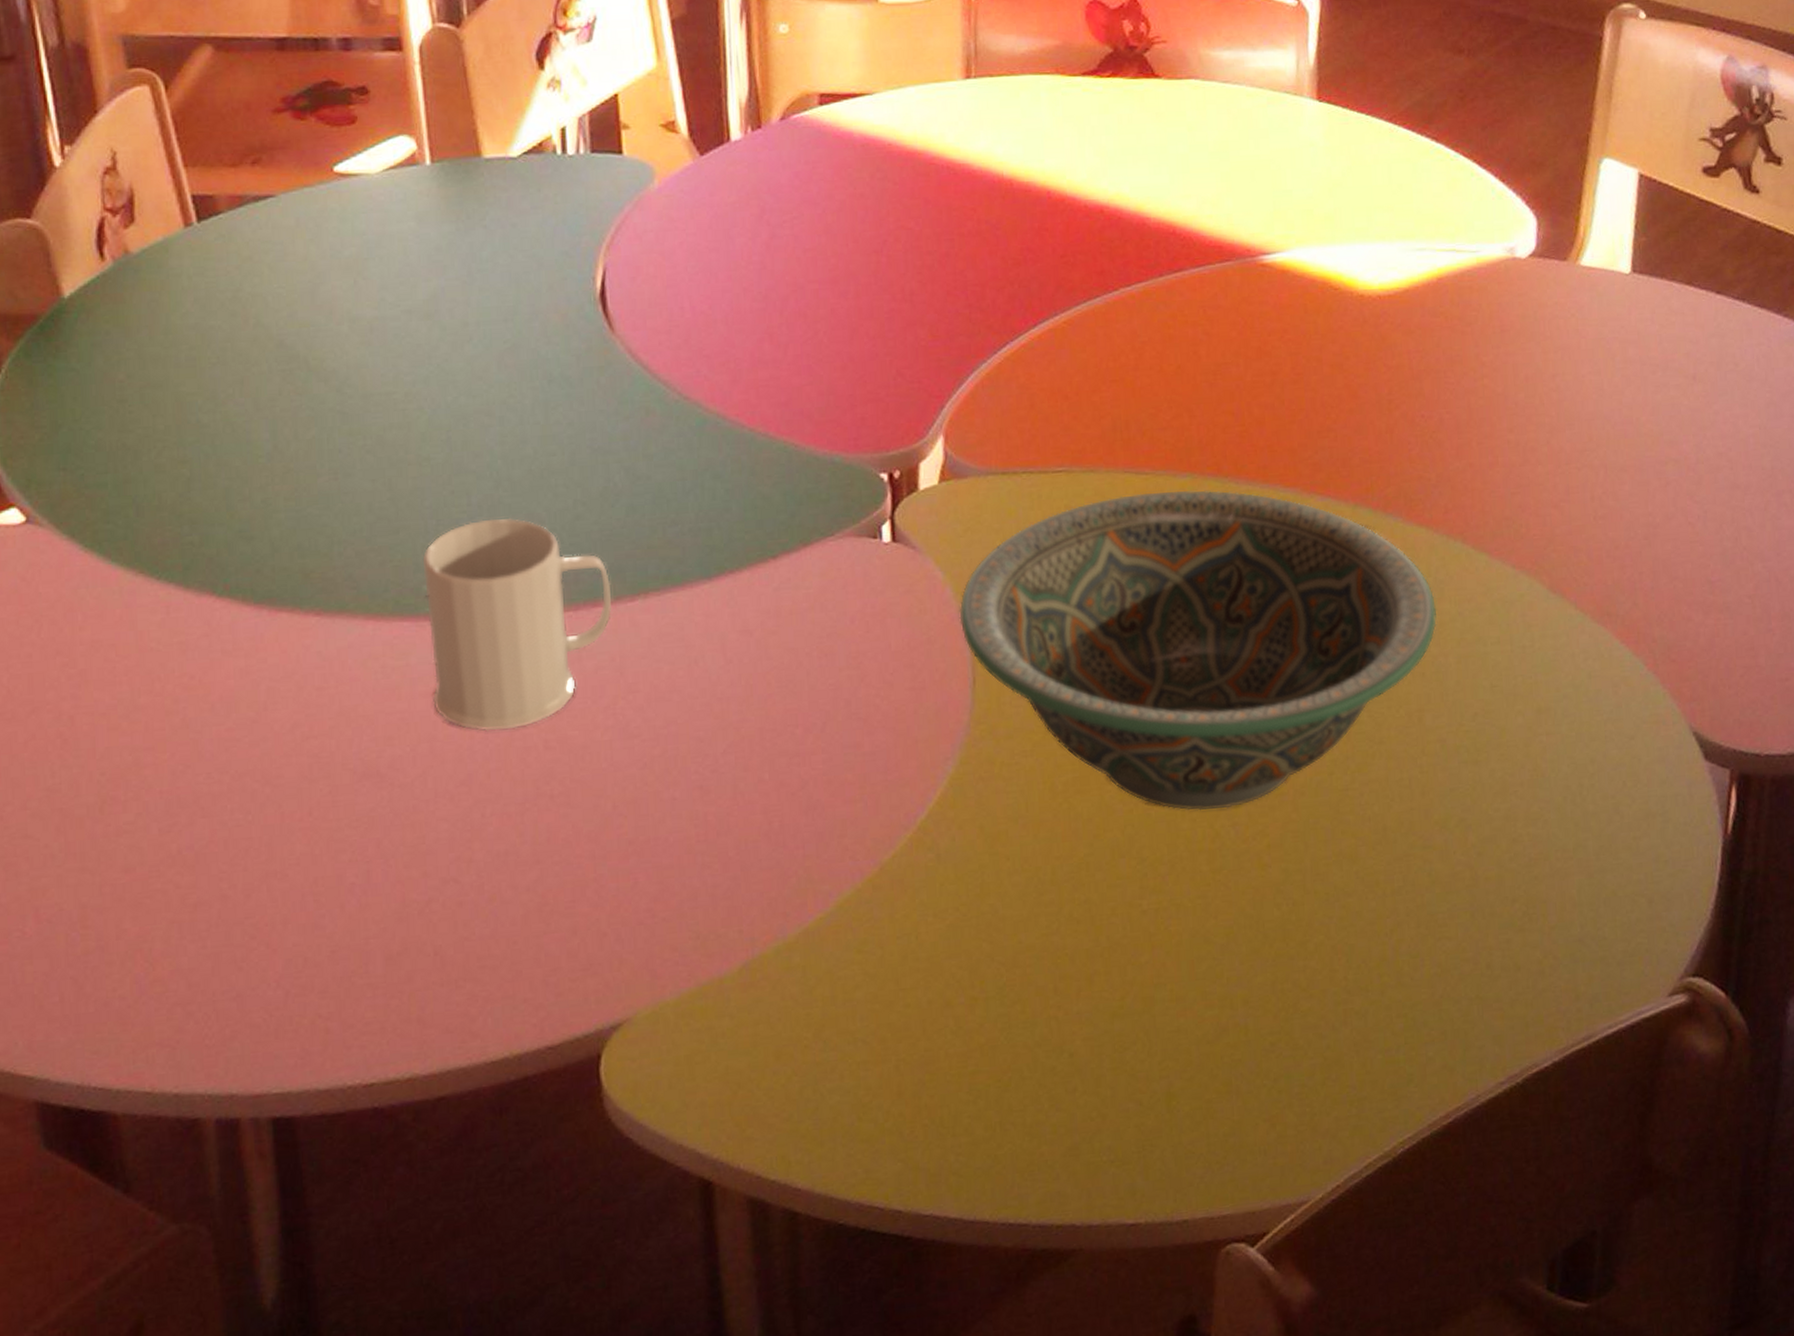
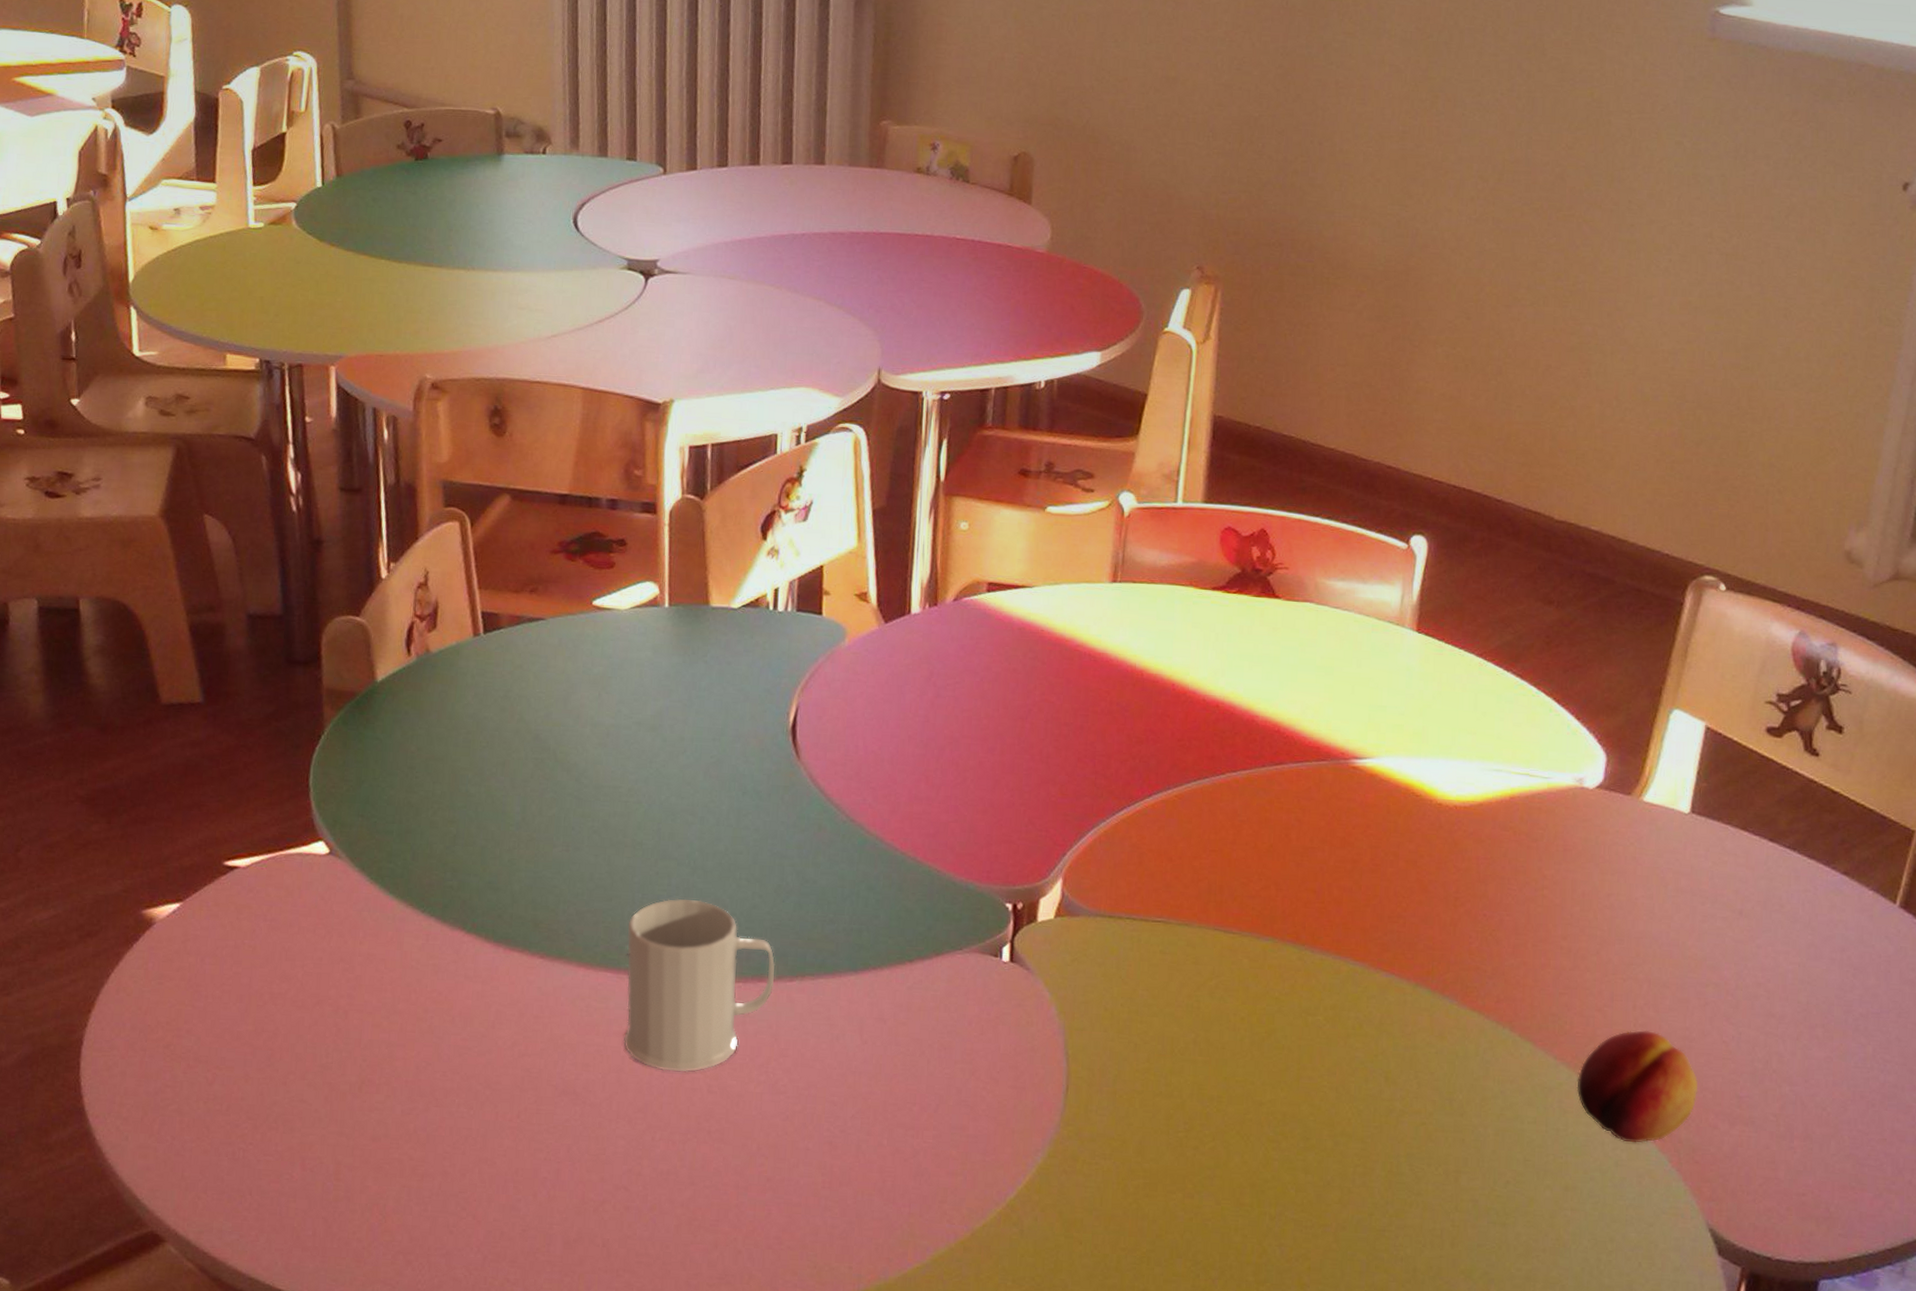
decorative bowl: present [959,490,1437,811] -> none [1060,949,1481,1230]
fruit: none [1539,522,1668,650] -> present [1576,1030,1699,1143]

